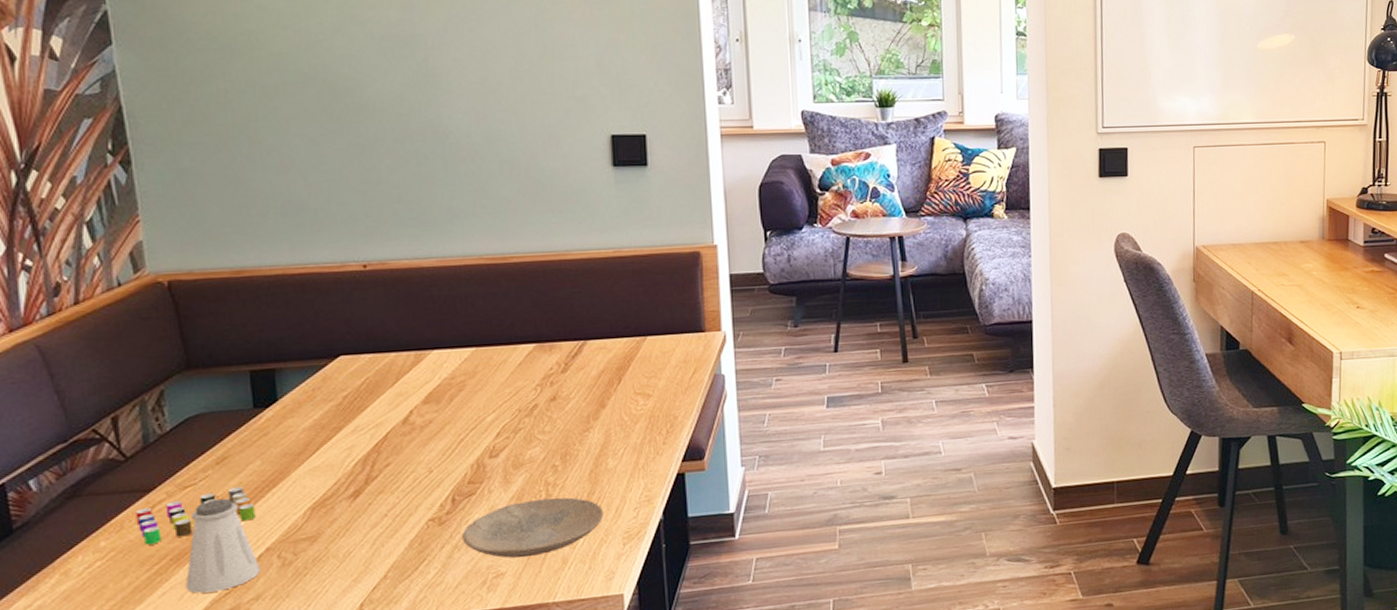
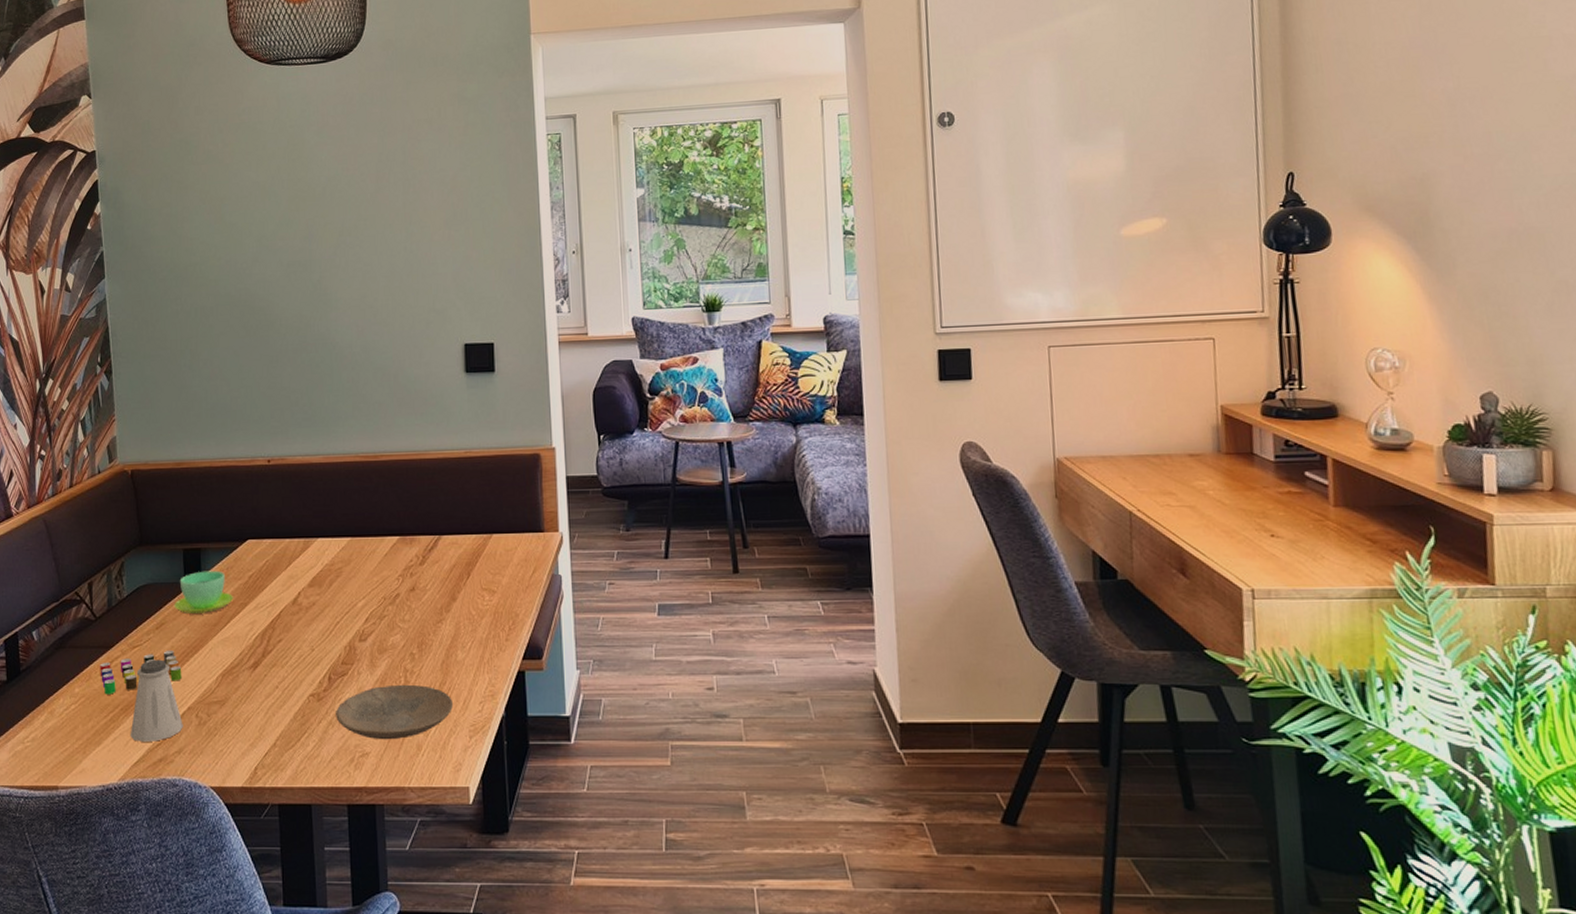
cup: none [240,392,324,444] -> present [174,570,234,613]

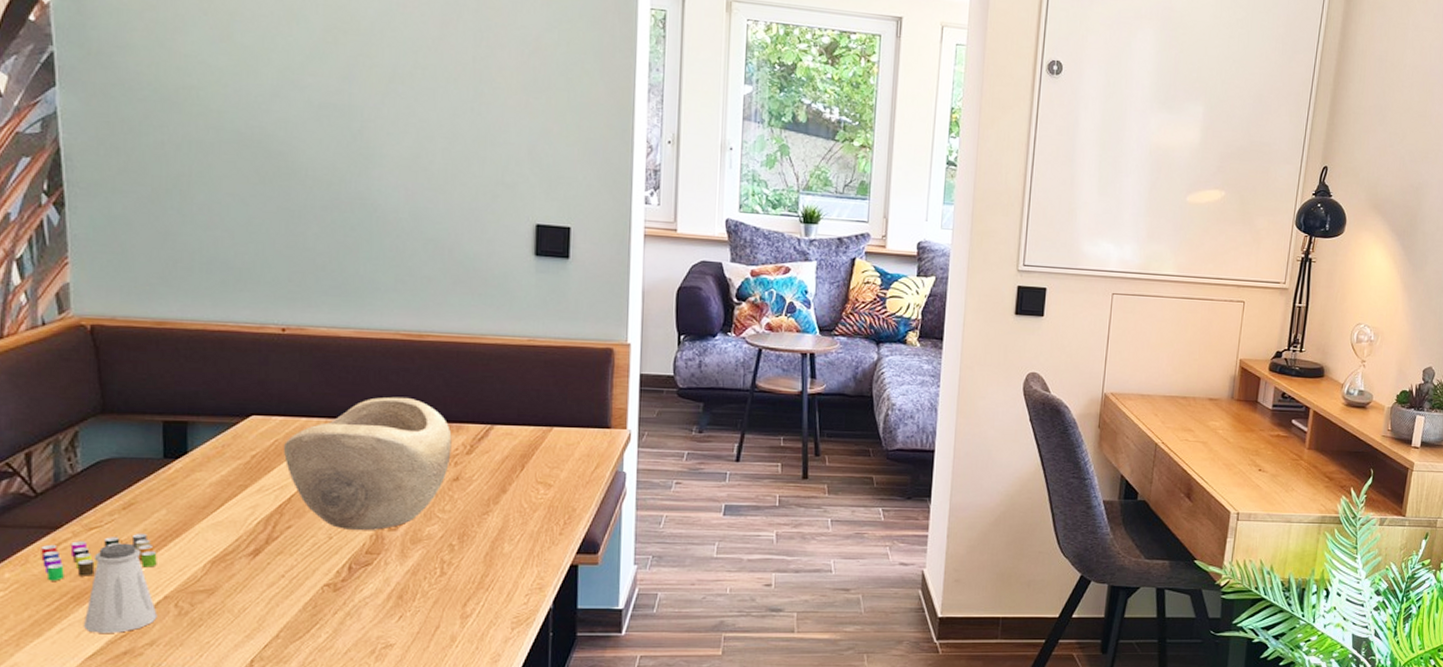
cup: present [174,570,234,613] -> none [149,447,231,494]
decorative bowl: none [272,514,407,641] -> present [283,396,452,530]
plate: present [336,684,454,740] -> none [355,575,496,632]

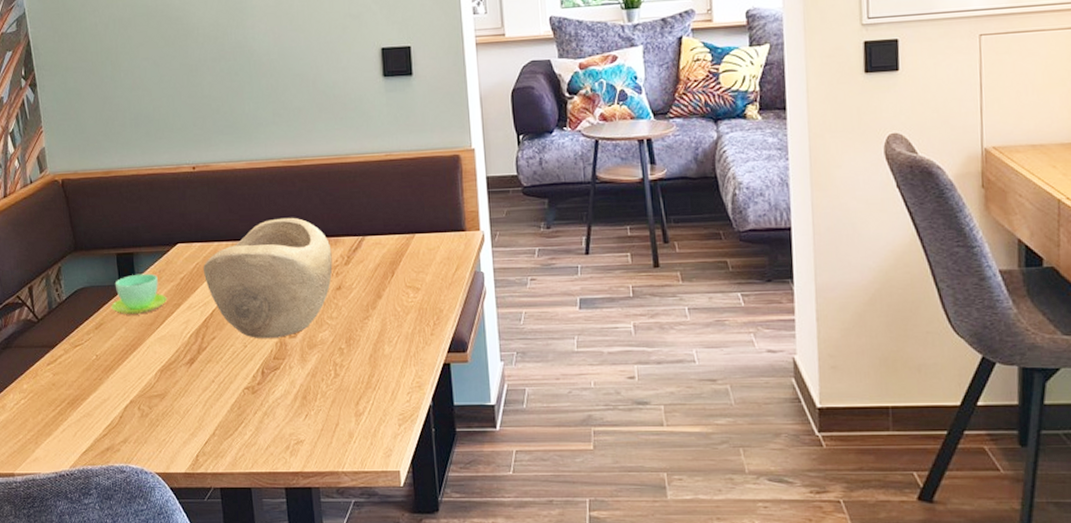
mug: present [41,533,157,581] -> none [45,348,123,390]
saltshaker: present [83,543,157,633] -> none [77,357,127,433]
cup: none [149,447,231,494] -> present [111,273,168,314]

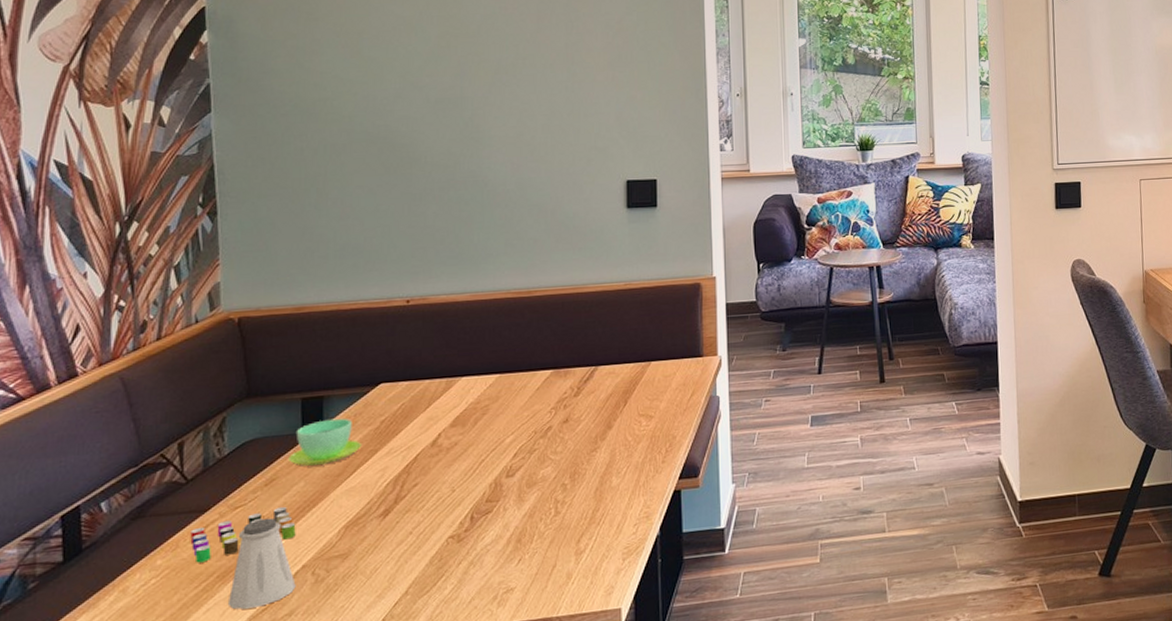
mug: none [45,348,123,390] -> present [190,506,296,563]
saltshaker: none [77,357,127,433] -> present [227,517,296,610]
decorative bowl: present [202,217,333,338] -> none [409,350,561,481]

